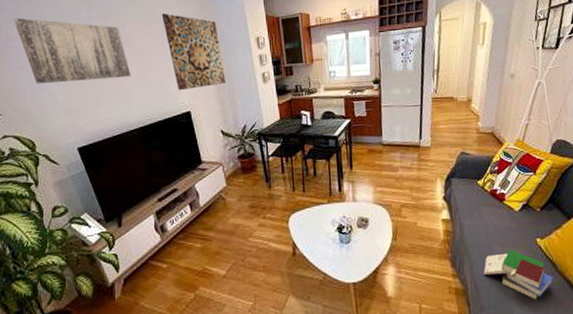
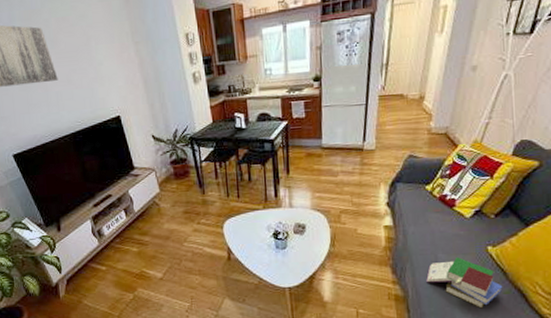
wall art: present [161,13,226,91] -> none [84,10,155,94]

